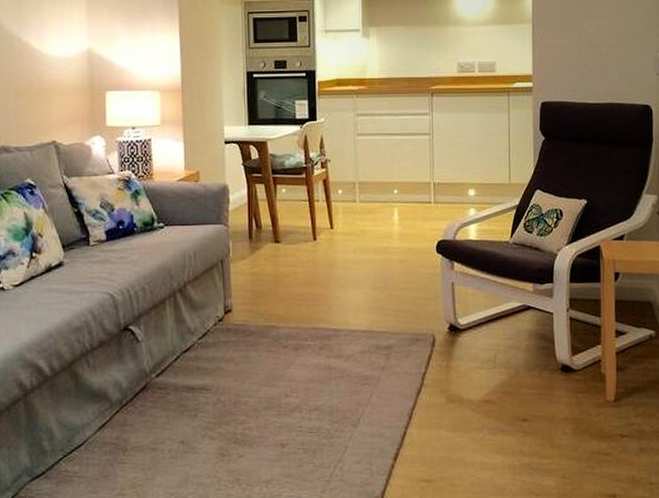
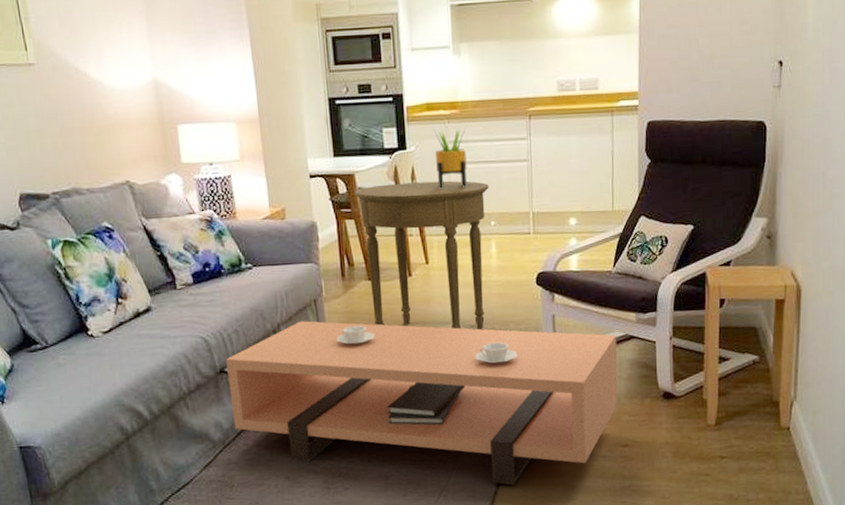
coffee table: none [131,280,516,459] -> present [226,321,618,485]
side table: none [265,150,393,295] -> present [354,180,489,330]
potted plant: none [342,102,373,158] -> present [433,128,467,189]

